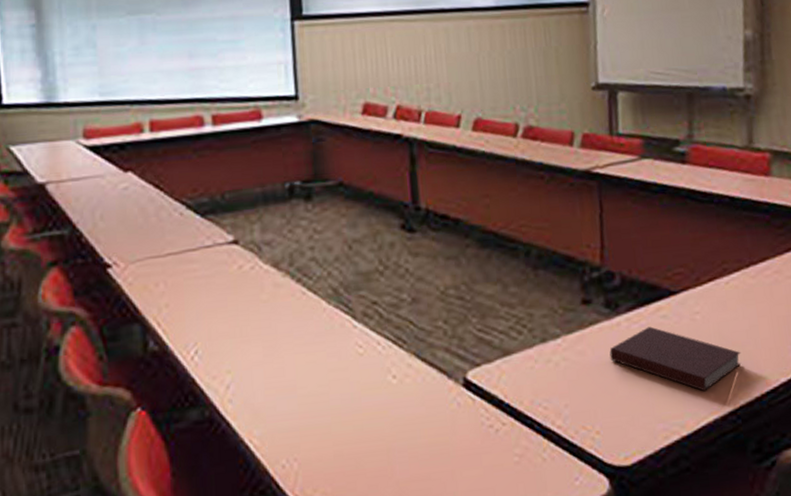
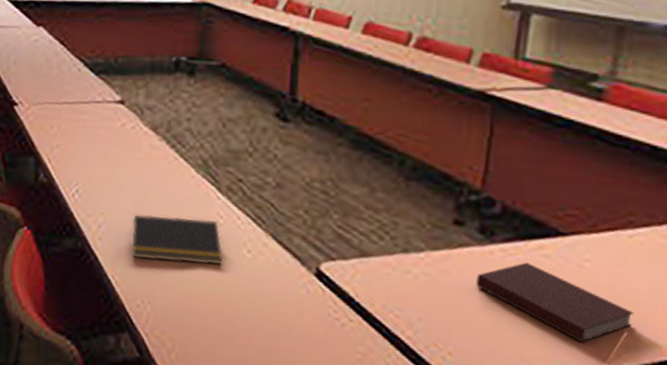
notepad: none [264,352,369,413] -> present [131,214,224,265]

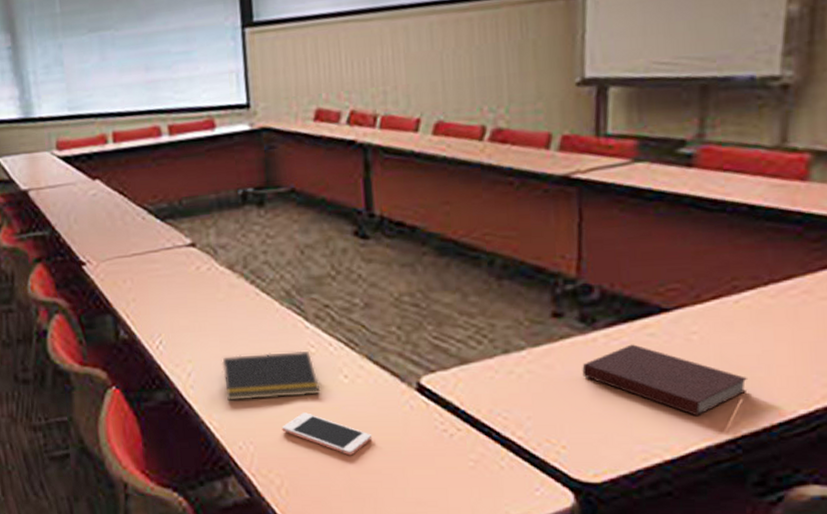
cell phone: none [180,280,266,330] -> present [281,412,371,456]

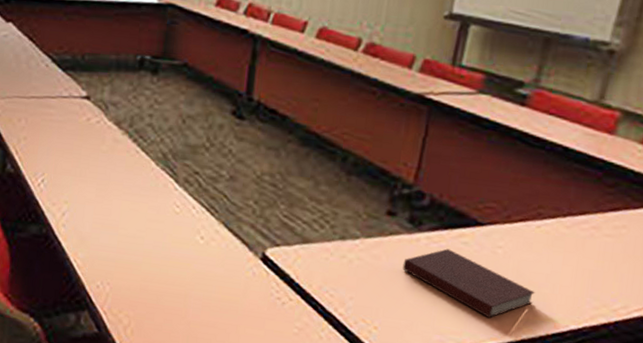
notepad: present [222,350,321,401] -> none [93,203,179,250]
cell phone: present [281,412,371,456] -> none [137,264,215,308]

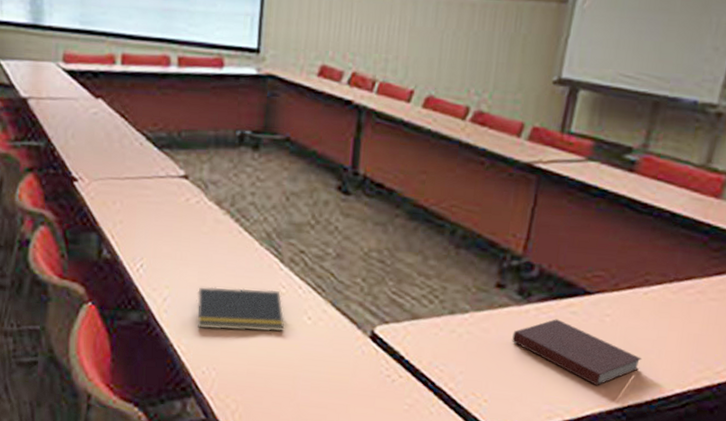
notepad: none [93,203,179,250] -> present [196,287,285,332]

